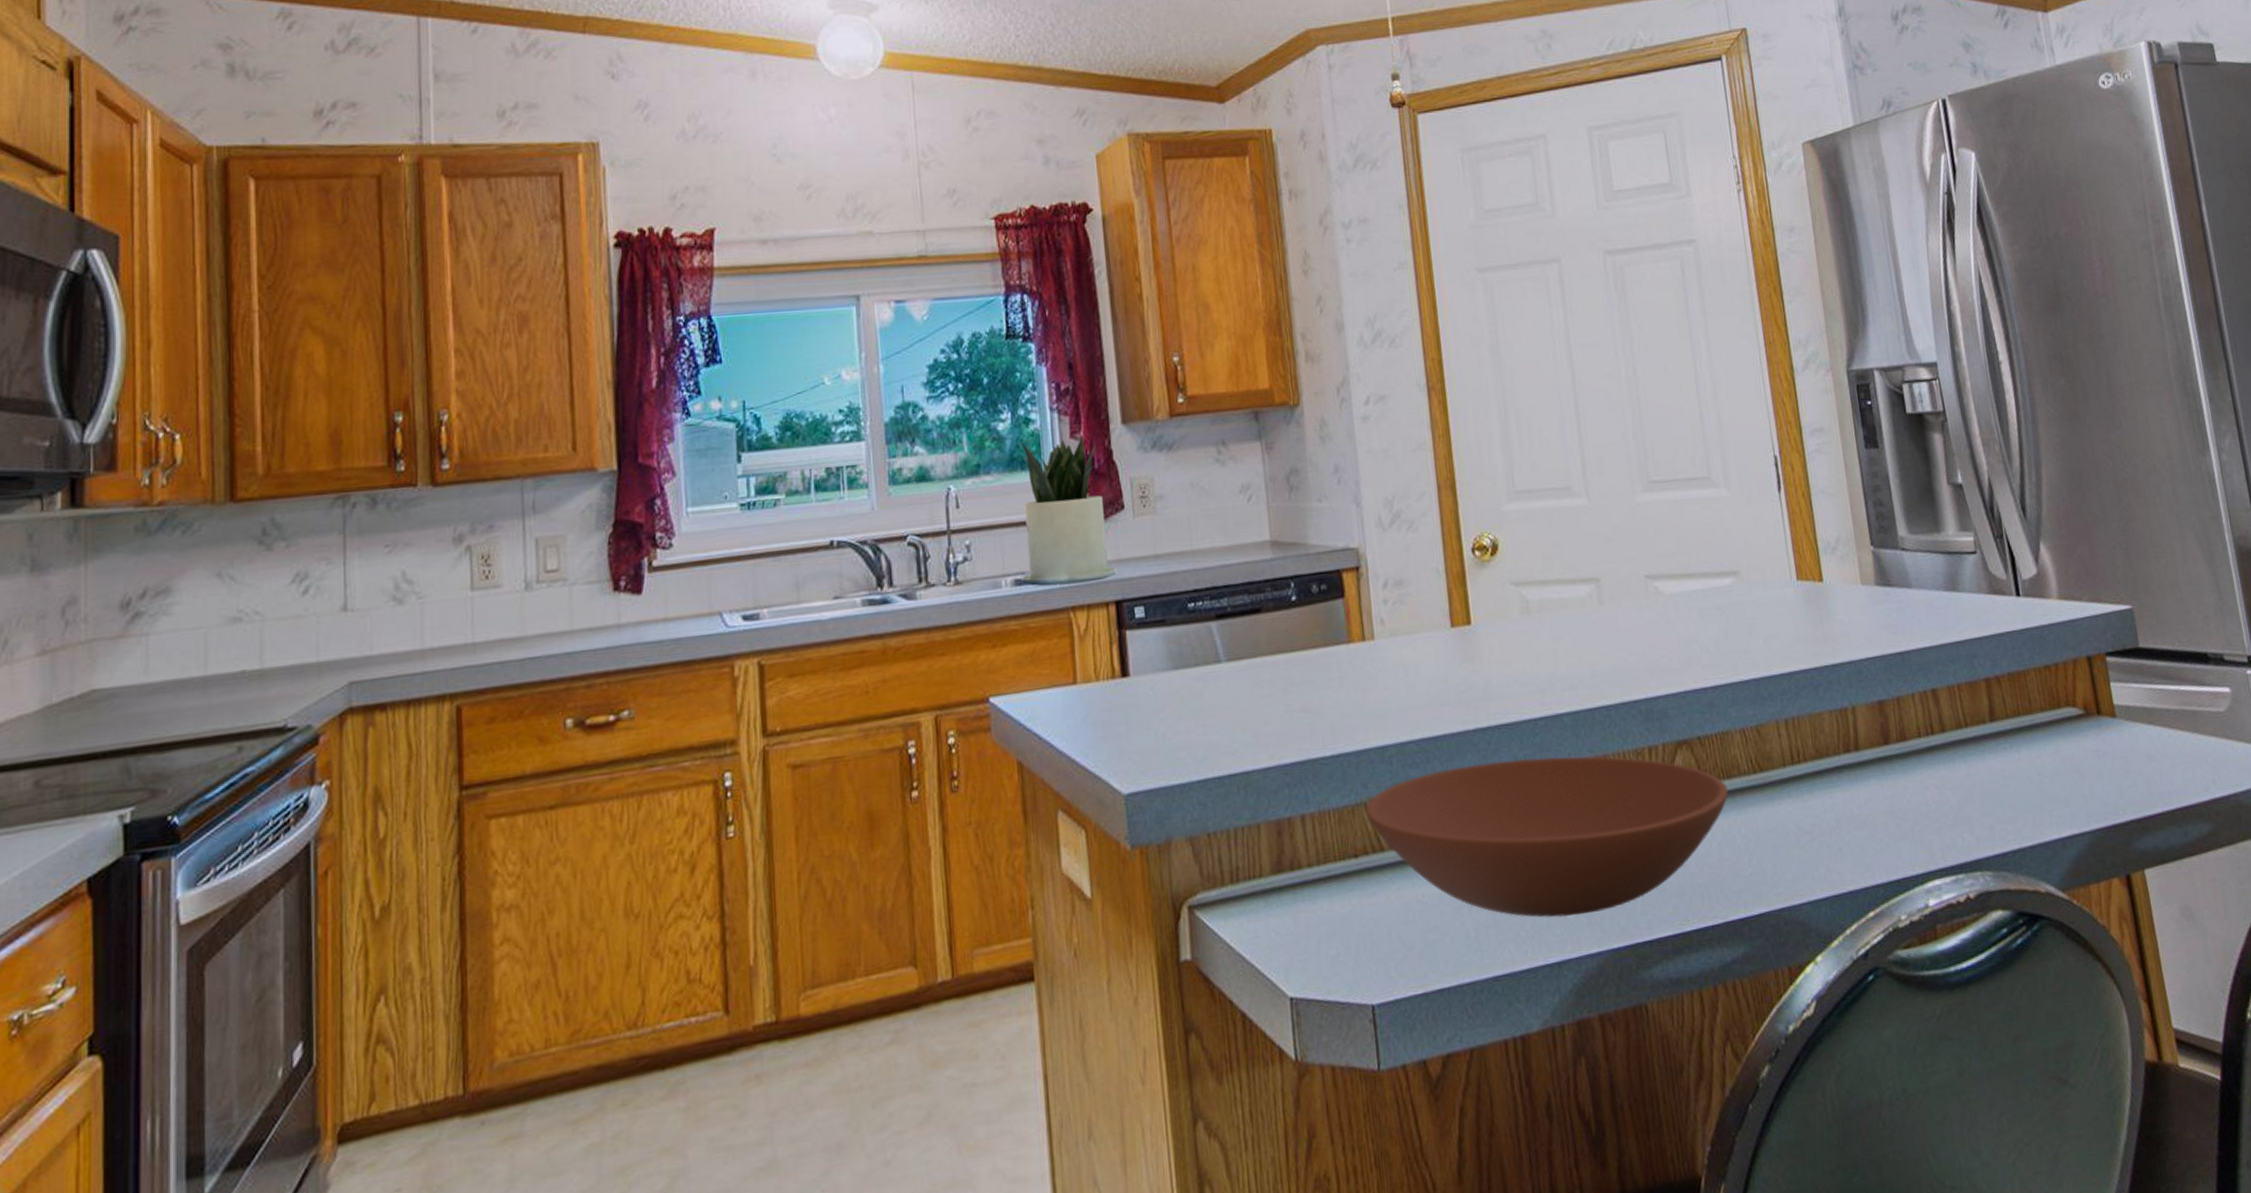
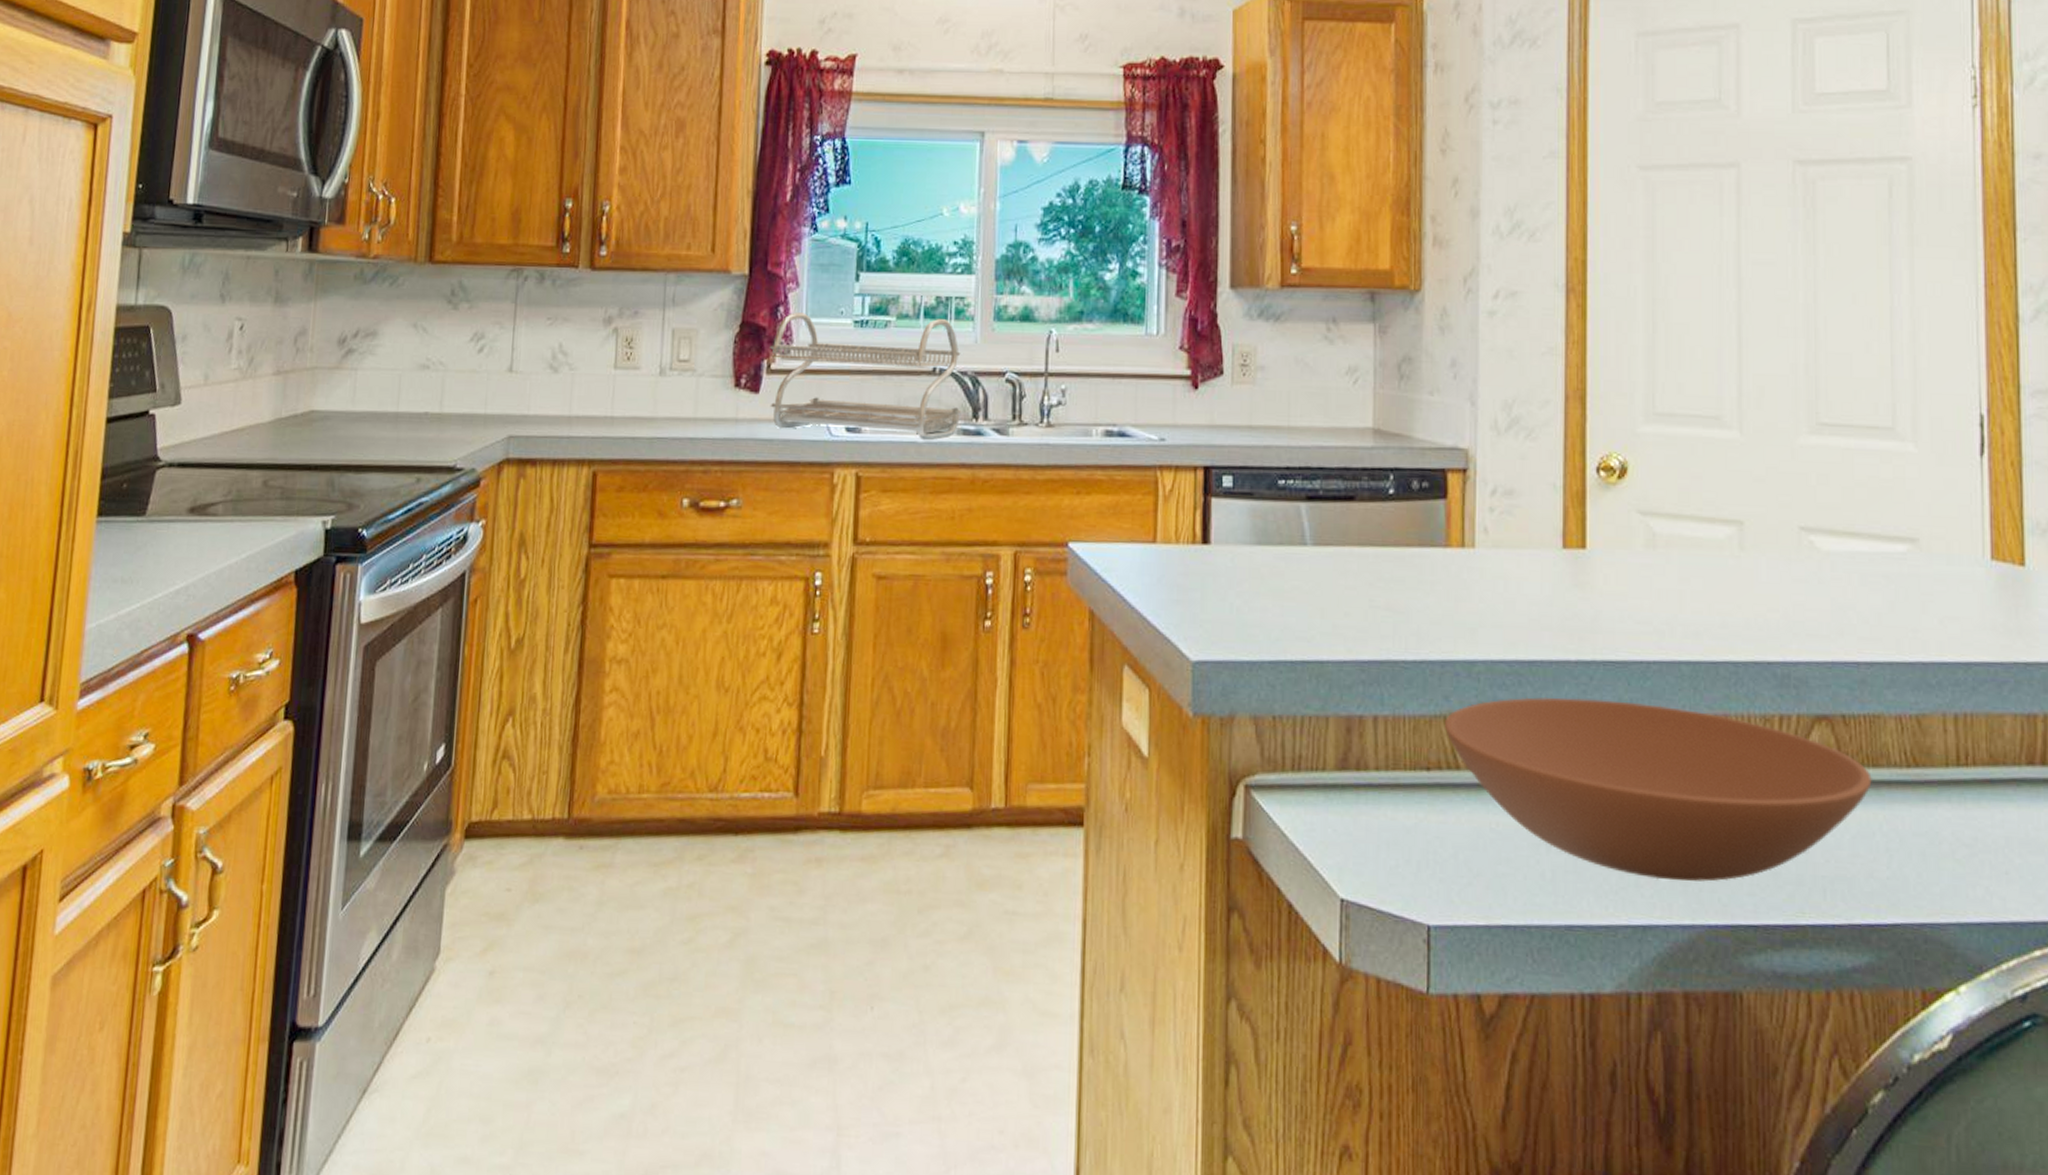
dish rack: none [649,490,865,628] -> present [770,312,962,441]
planter: present [1021,435,1117,587] -> none [1112,294,1209,444]

